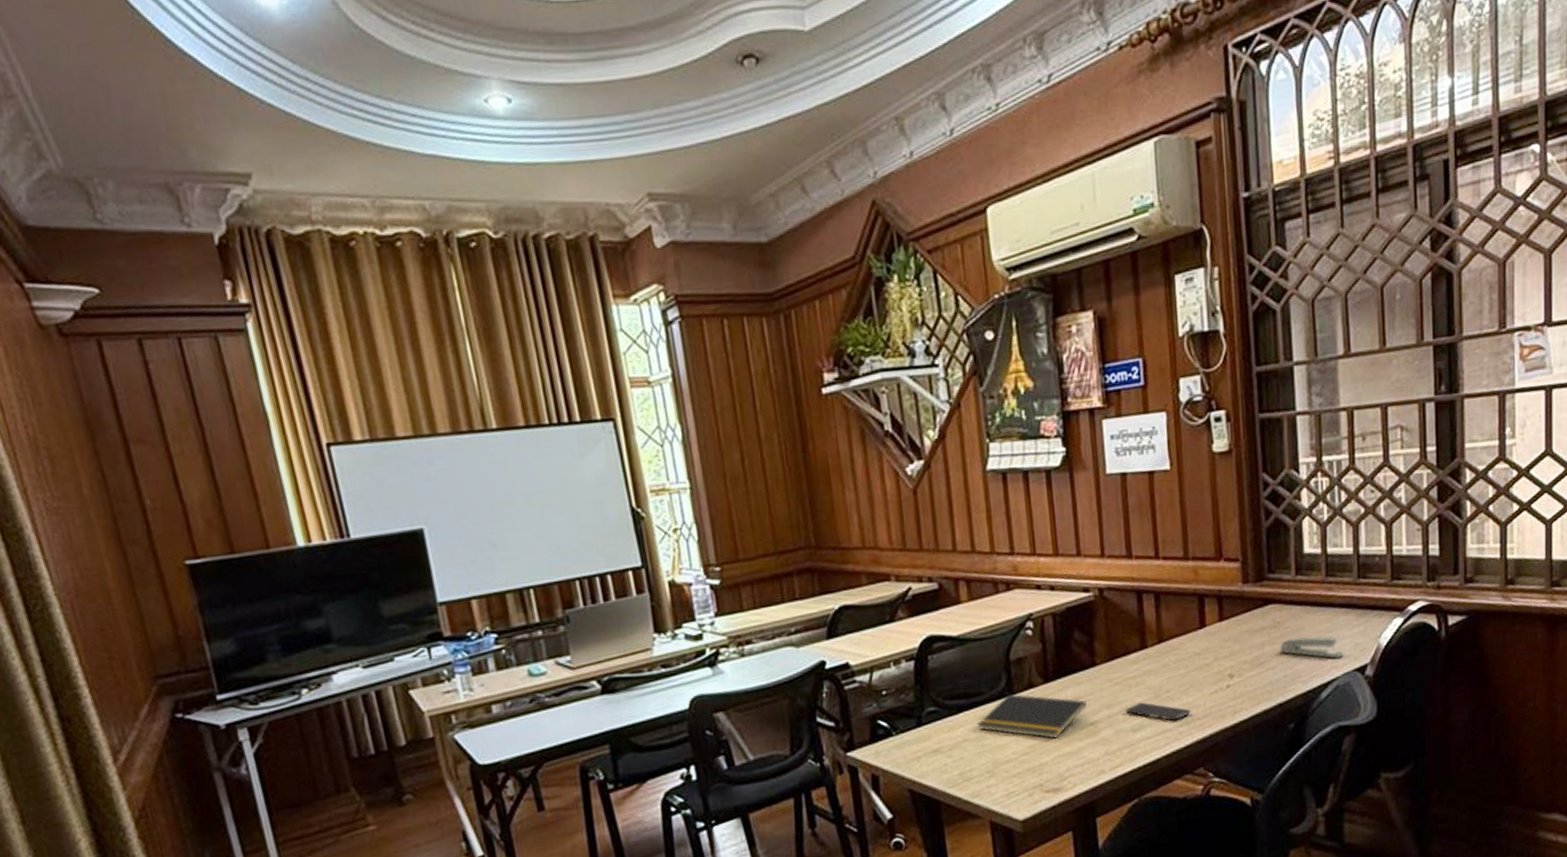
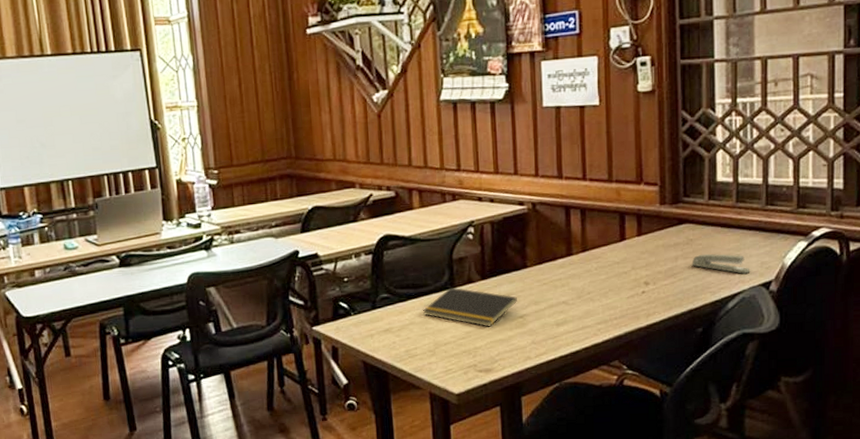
smartphone: present [1125,702,1191,721] -> none [551,301,609,318]

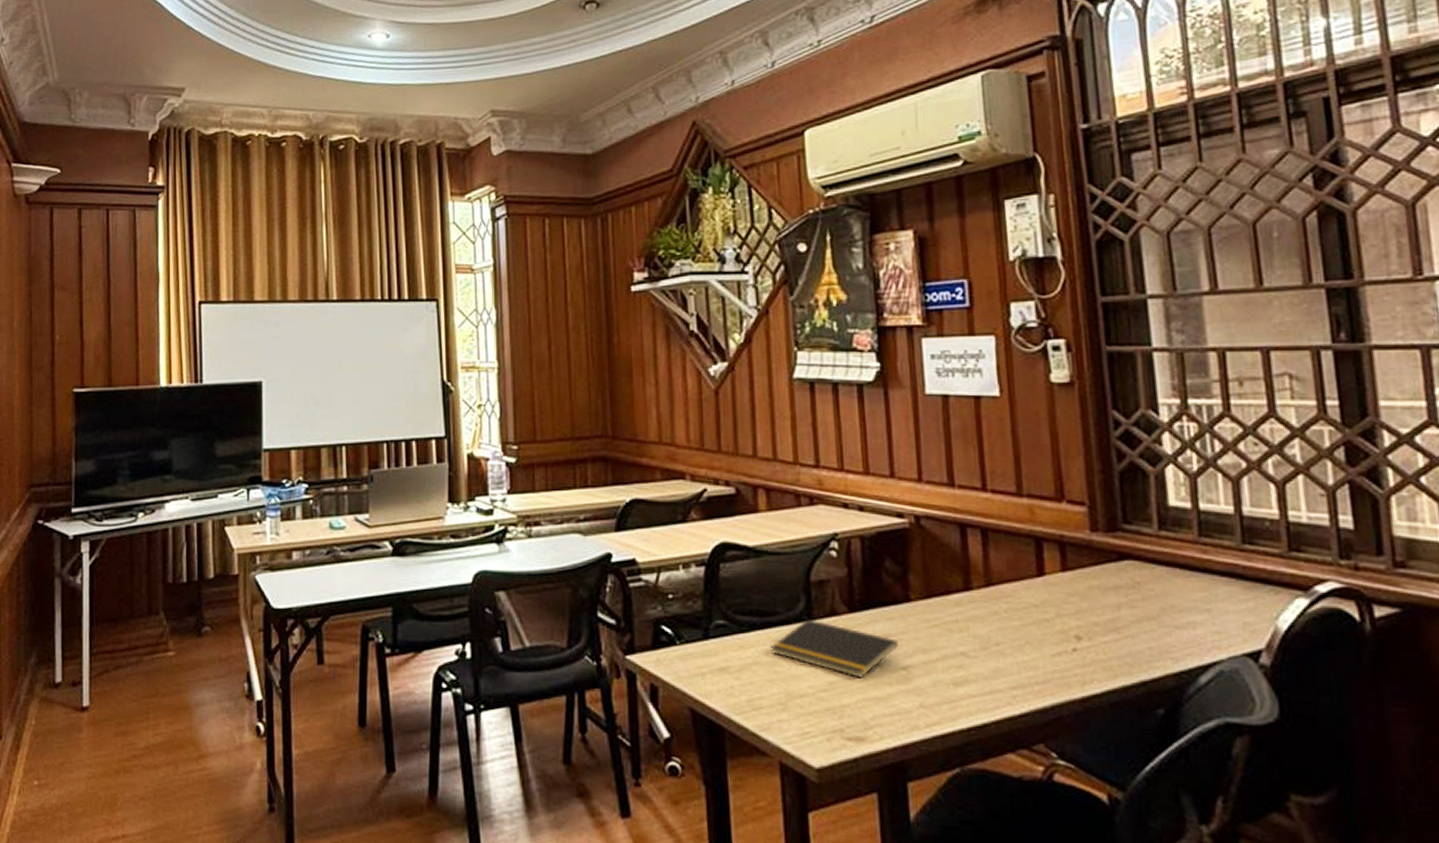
stapler: present [691,253,751,274] -> none [1141,603,1229,637]

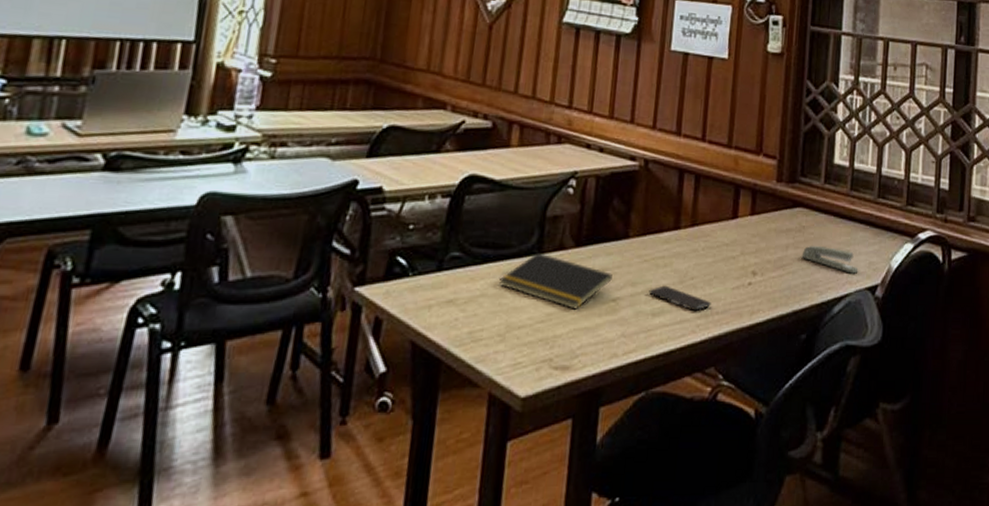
smartphone: none [945,652,1027,680] -> present [649,285,711,311]
stapler: none [1141,603,1229,637] -> present [801,245,859,274]

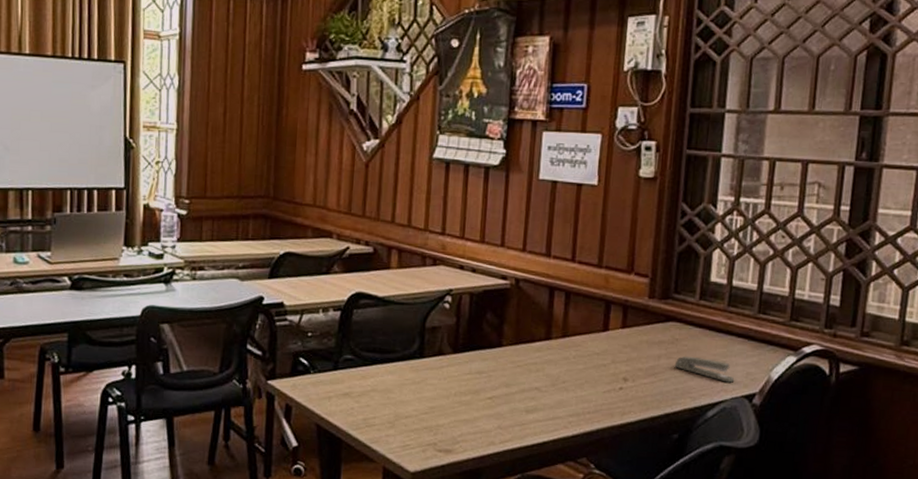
notepad: present [499,252,612,310] -> none [387,357,488,405]
smartphone: present [649,285,711,311] -> none [522,387,583,410]

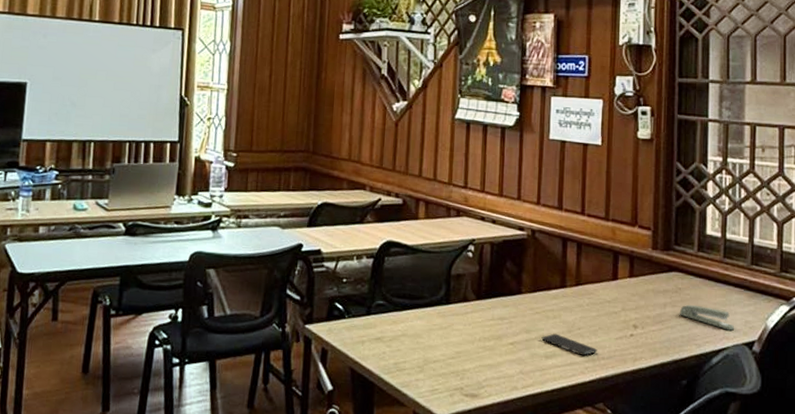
smartphone: none [522,387,583,410] -> present [541,333,597,356]

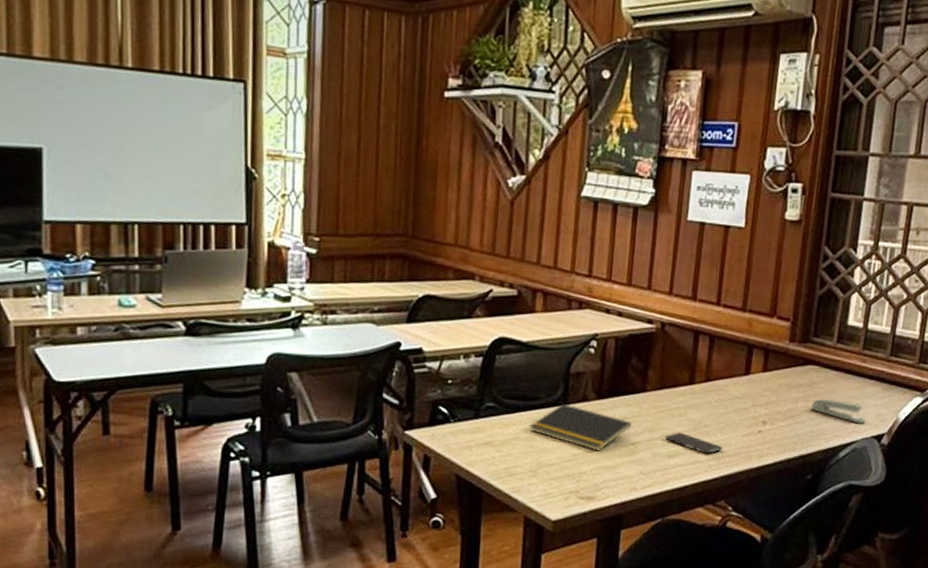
notepad: none [416,303,509,350] -> present [530,403,632,451]

